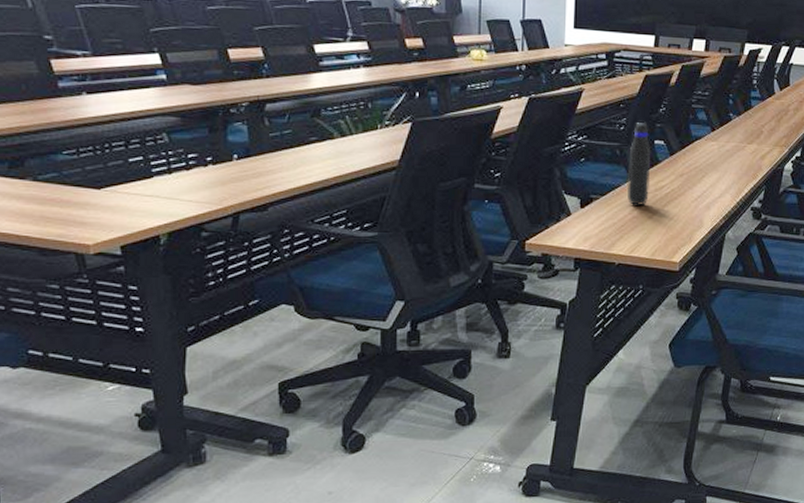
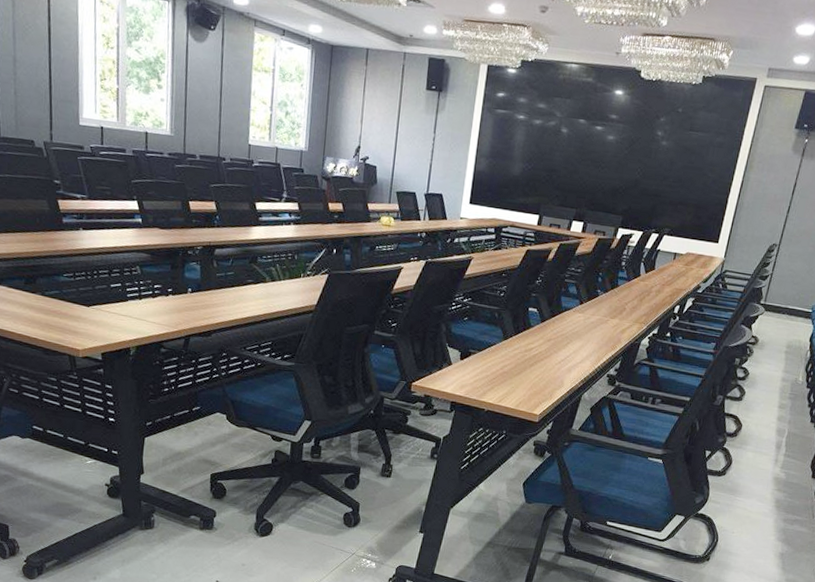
water bottle: present [627,122,651,207] -> none [501,290,525,364]

